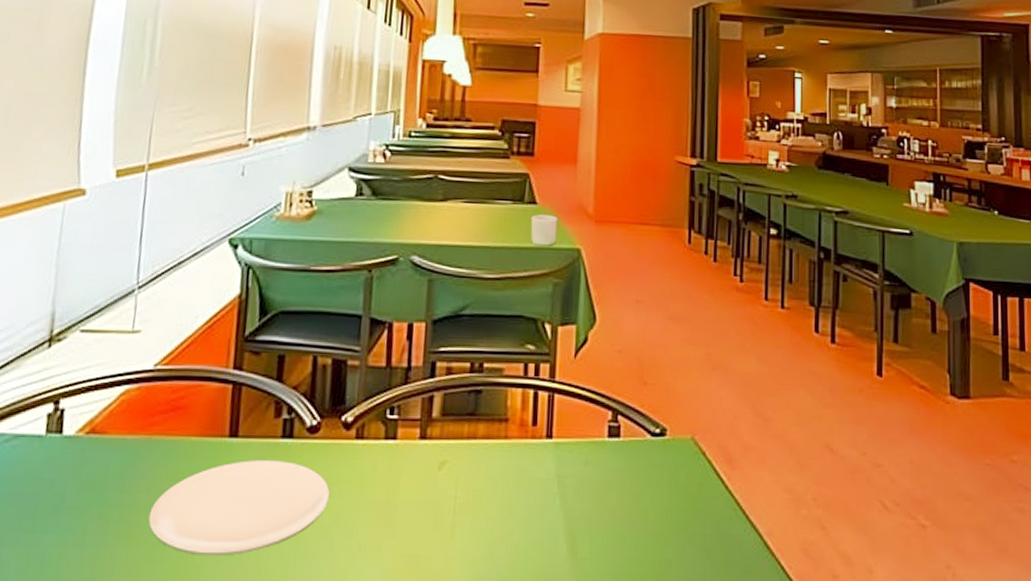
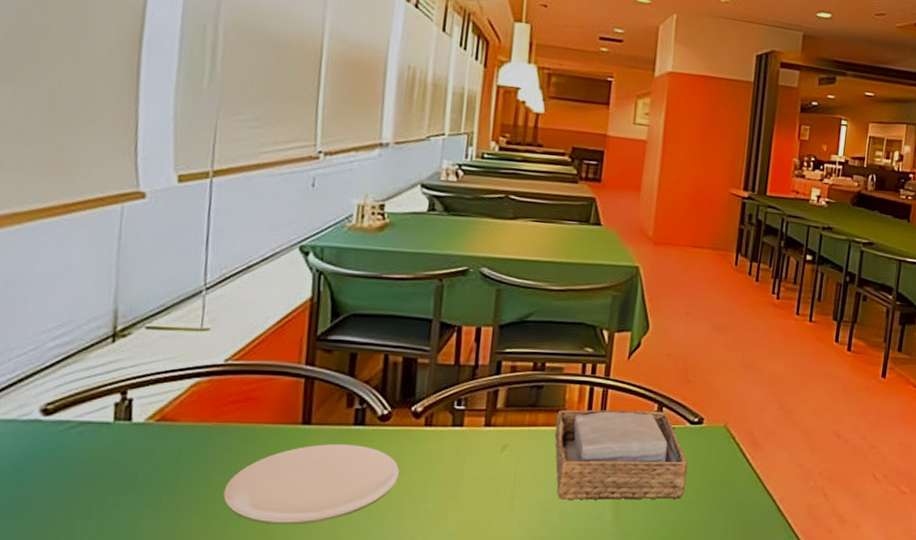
napkin holder: none [497,418,652,532] -> present [554,409,688,500]
mug: present [530,214,558,248] -> none [593,235,620,265]

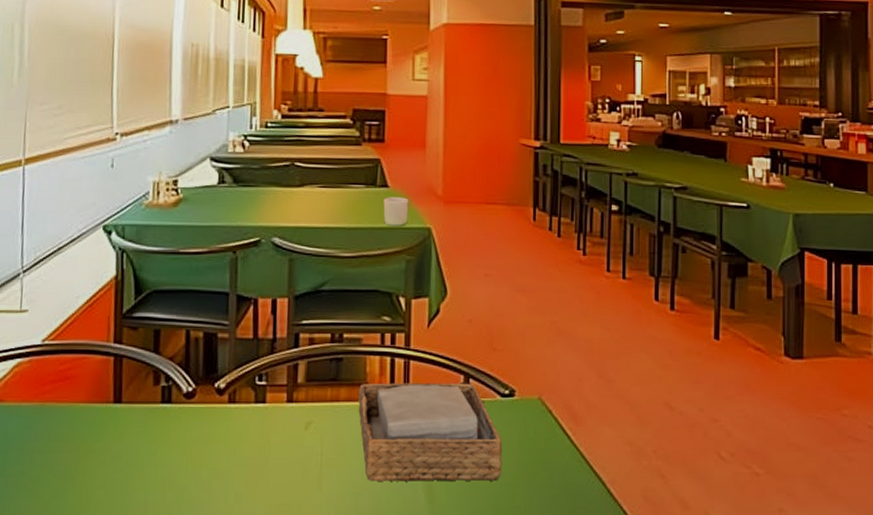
plate: present [223,444,400,525] -> none [46,423,207,506]
mug: none [593,235,620,265] -> present [383,197,409,227]

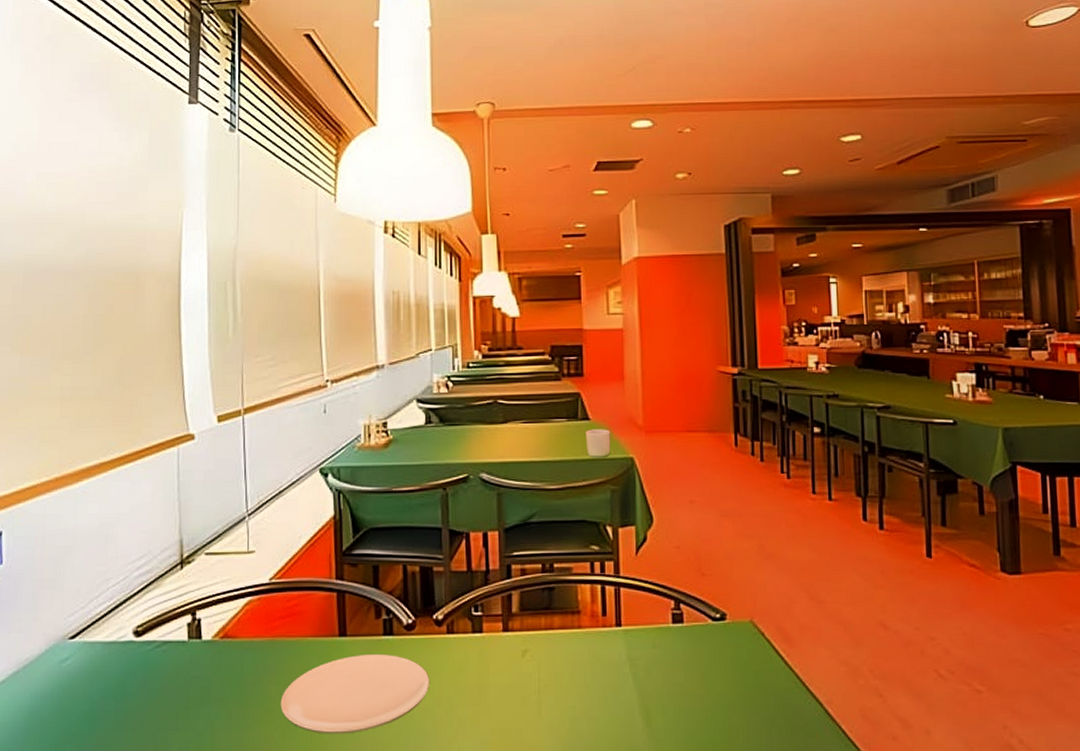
plate: none [46,423,207,506] -> present [280,655,429,734]
napkin holder: present [358,382,503,482] -> none [572,608,718,706]

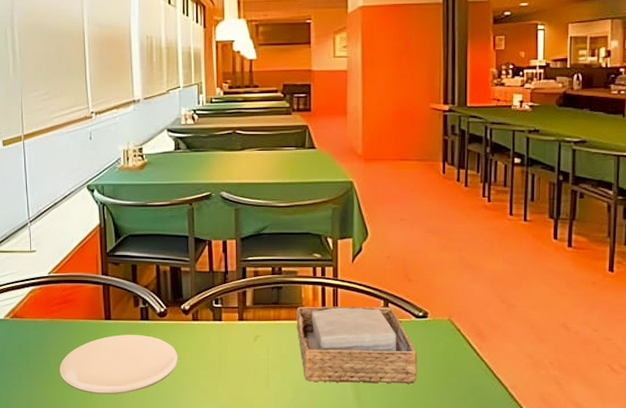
napkin holder: none [572,608,718,706] -> present [296,306,418,384]
mug: present [585,429,611,458] -> none [312,157,333,181]

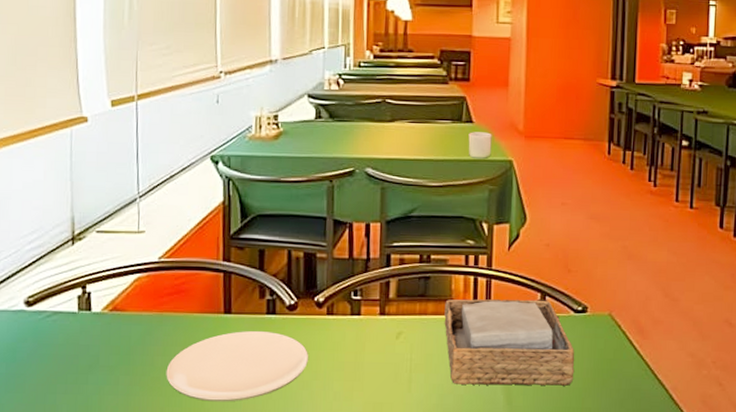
mug: none [312,157,333,181] -> present [468,132,492,160]

